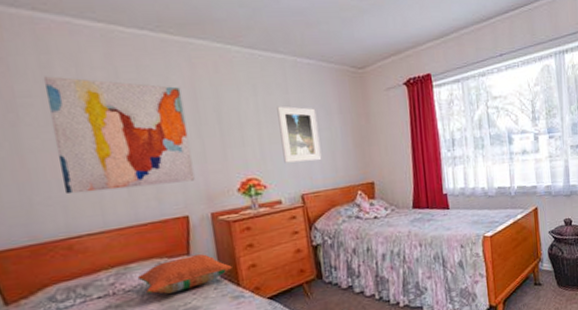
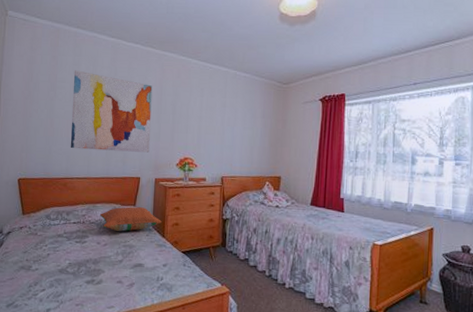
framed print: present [277,106,322,163] -> none [213,106,244,153]

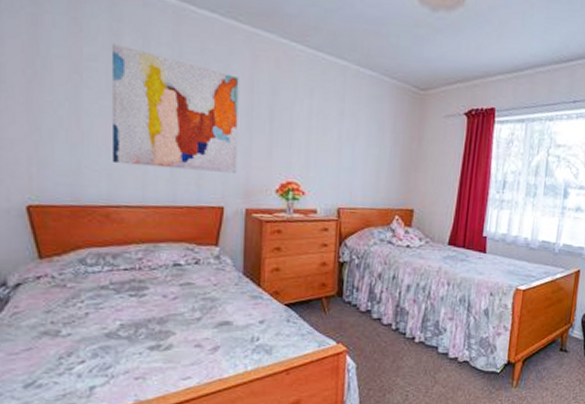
pillow: present [99,207,162,232] -> none [164,247,256,280]

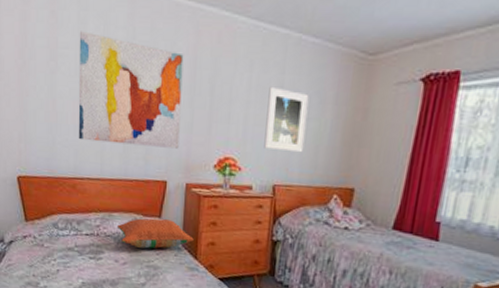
pillow: none [164,247,256,280] -> present [116,218,194,249]
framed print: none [327,113,369,177] -> present [264,86,309,153]

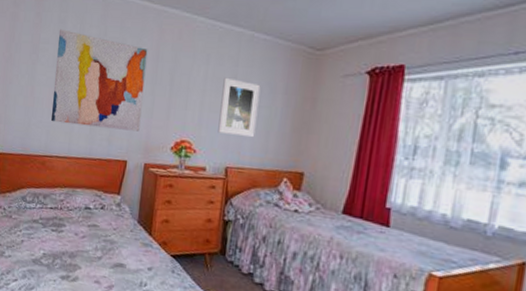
pillow: present [116,218,194,249] -> none [78,194,149,224]

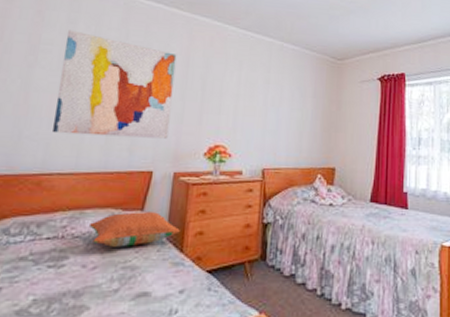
pillow: none [78,194,149,224] -> present [88,212,180,247]
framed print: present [218,77,261,138] -> none [253,82,292,139]

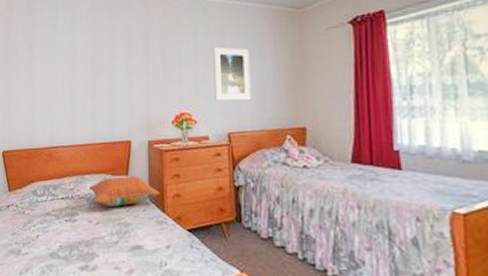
wall art: present [51,30,177,139] -> none [51,25,139,114]
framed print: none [253,82,292,139] -> present [213,46,252,101]

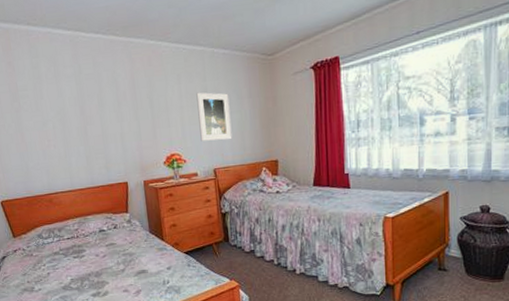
pillow: present [89,176,160,207] -> none [92,213,158,241]

